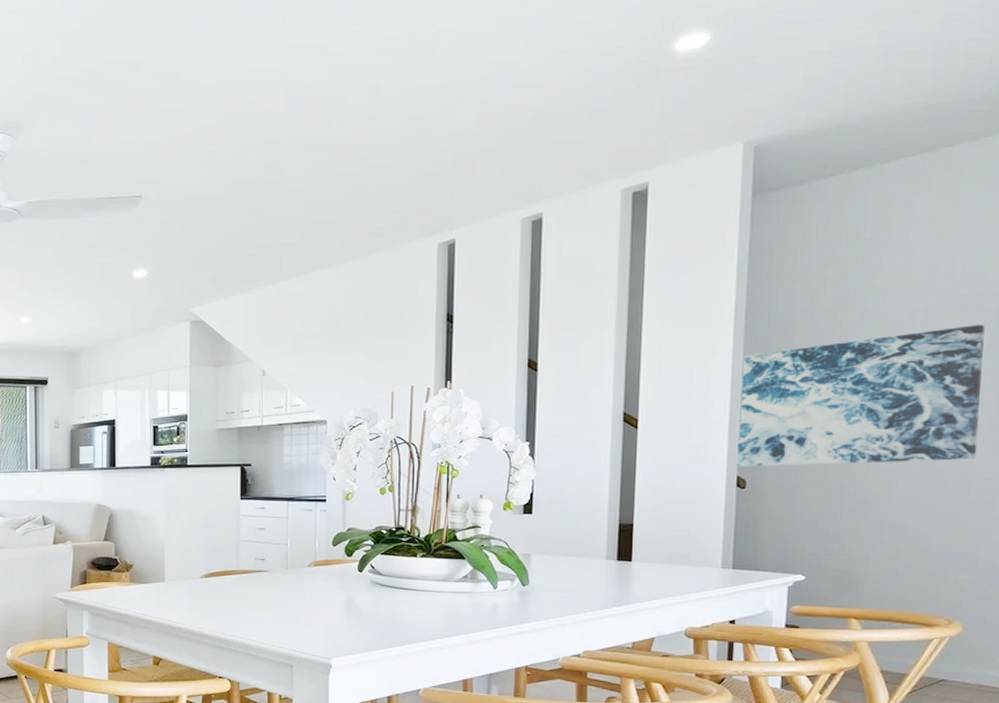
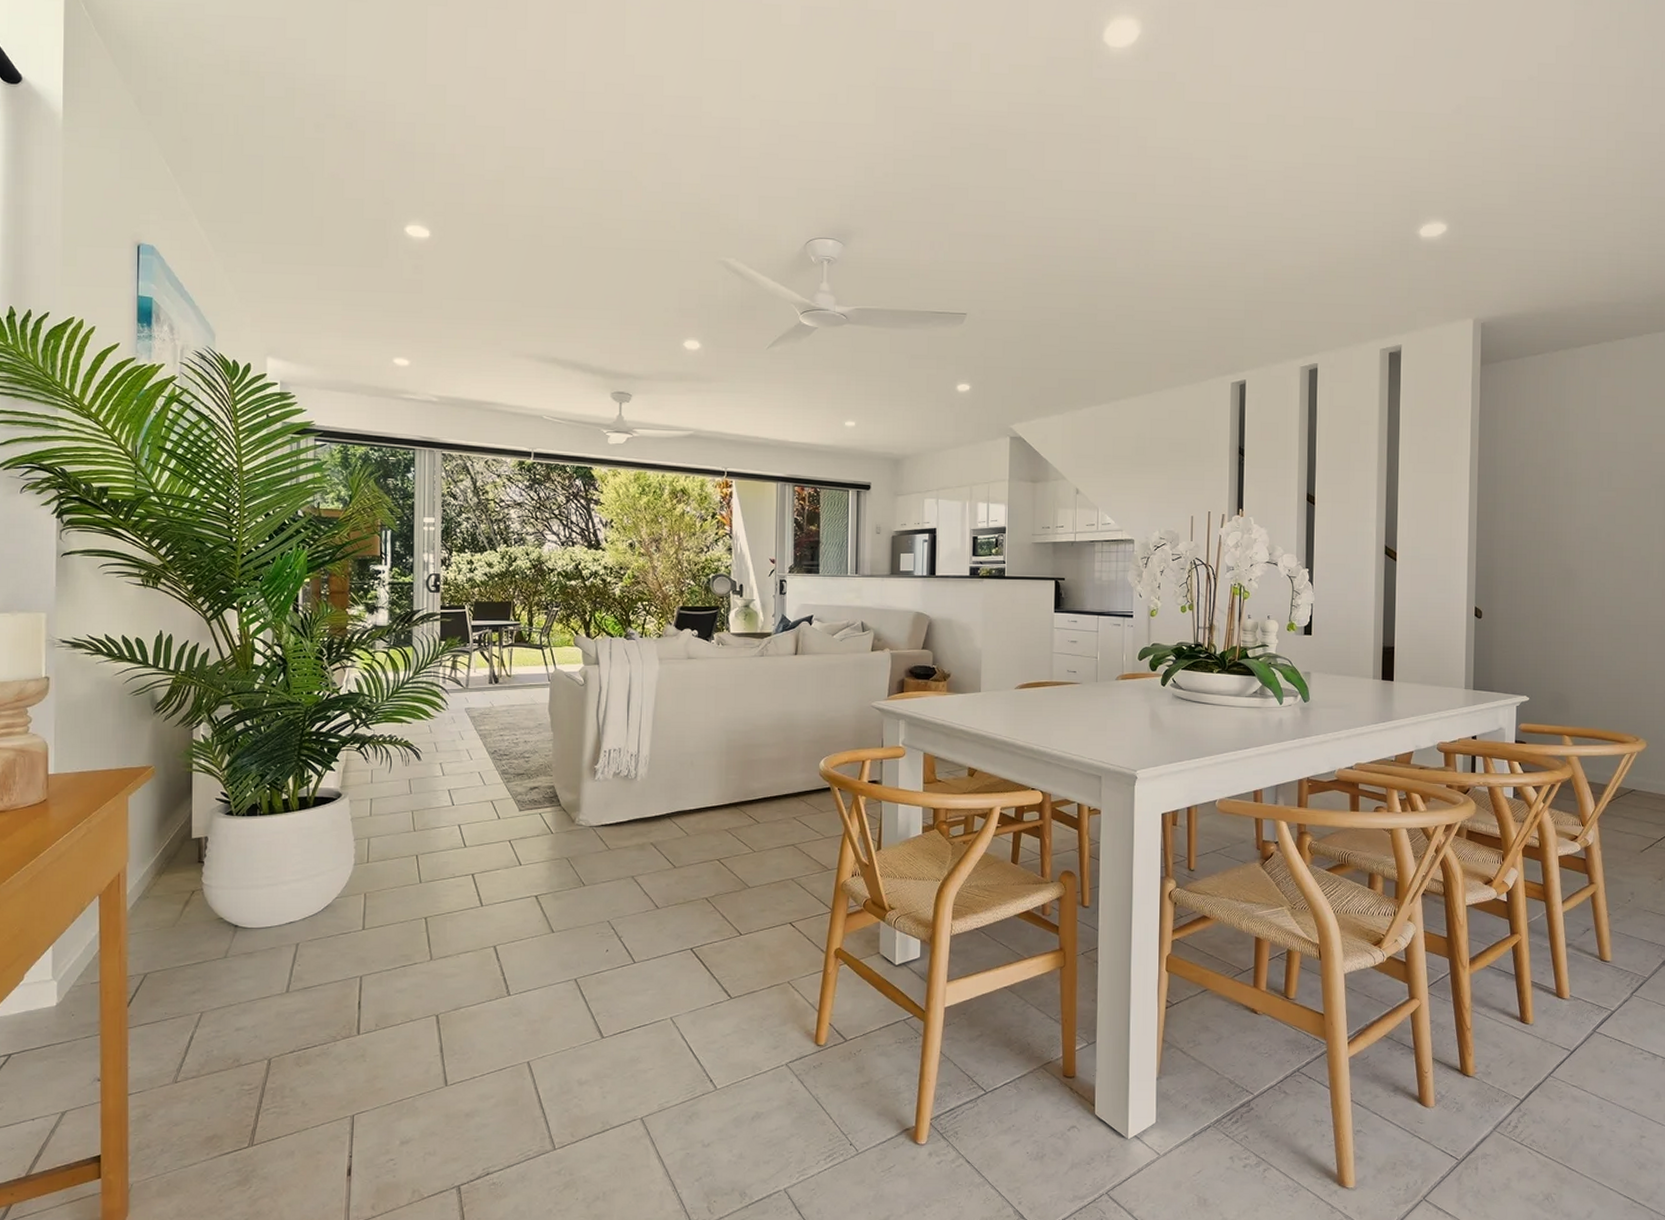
wall art: present [737,324,985,467] -> none [1475,487,1652,600]

